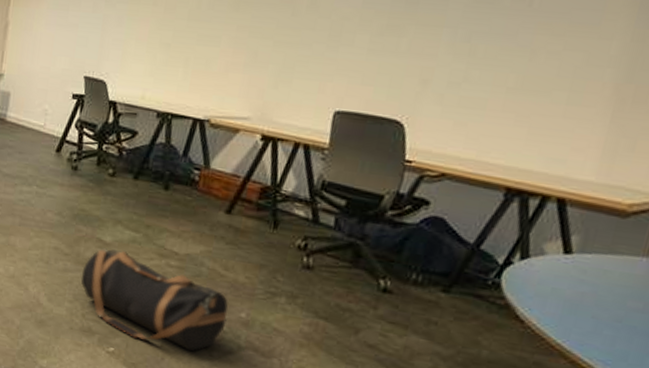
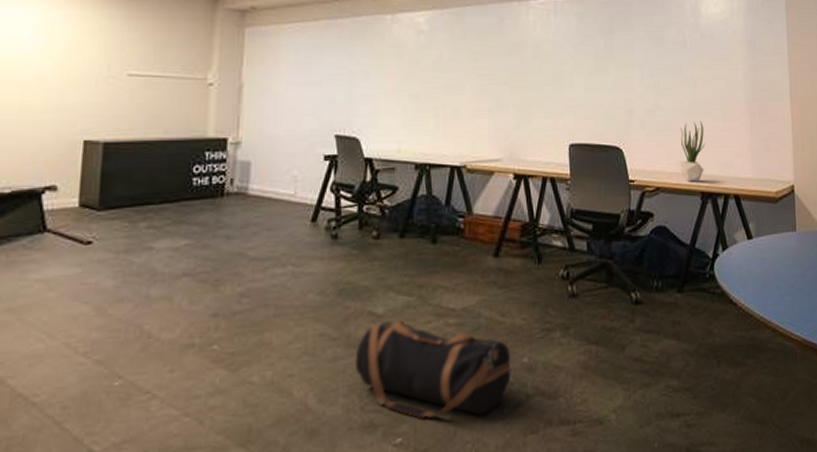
potted plant: none [480,101,533,175] -> present [680,121,705,182]

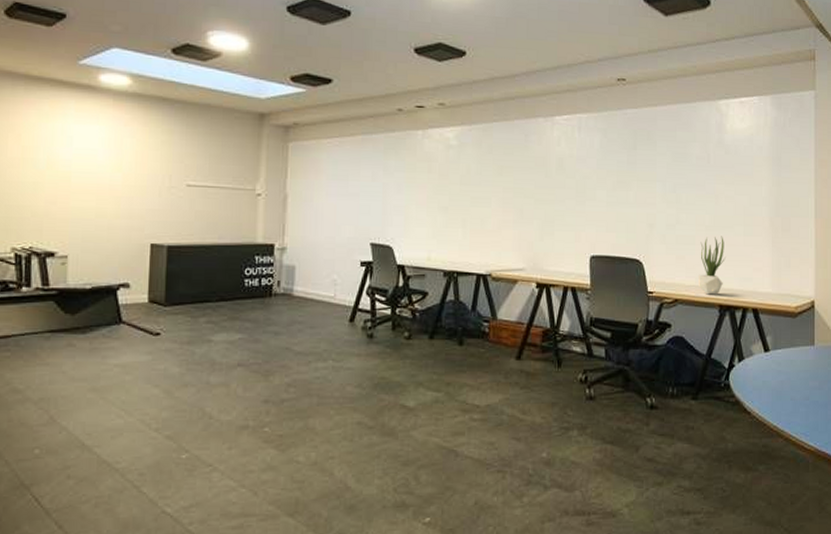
duffel bag: present [354,319,511,419] -> none [388,412,531,502]

